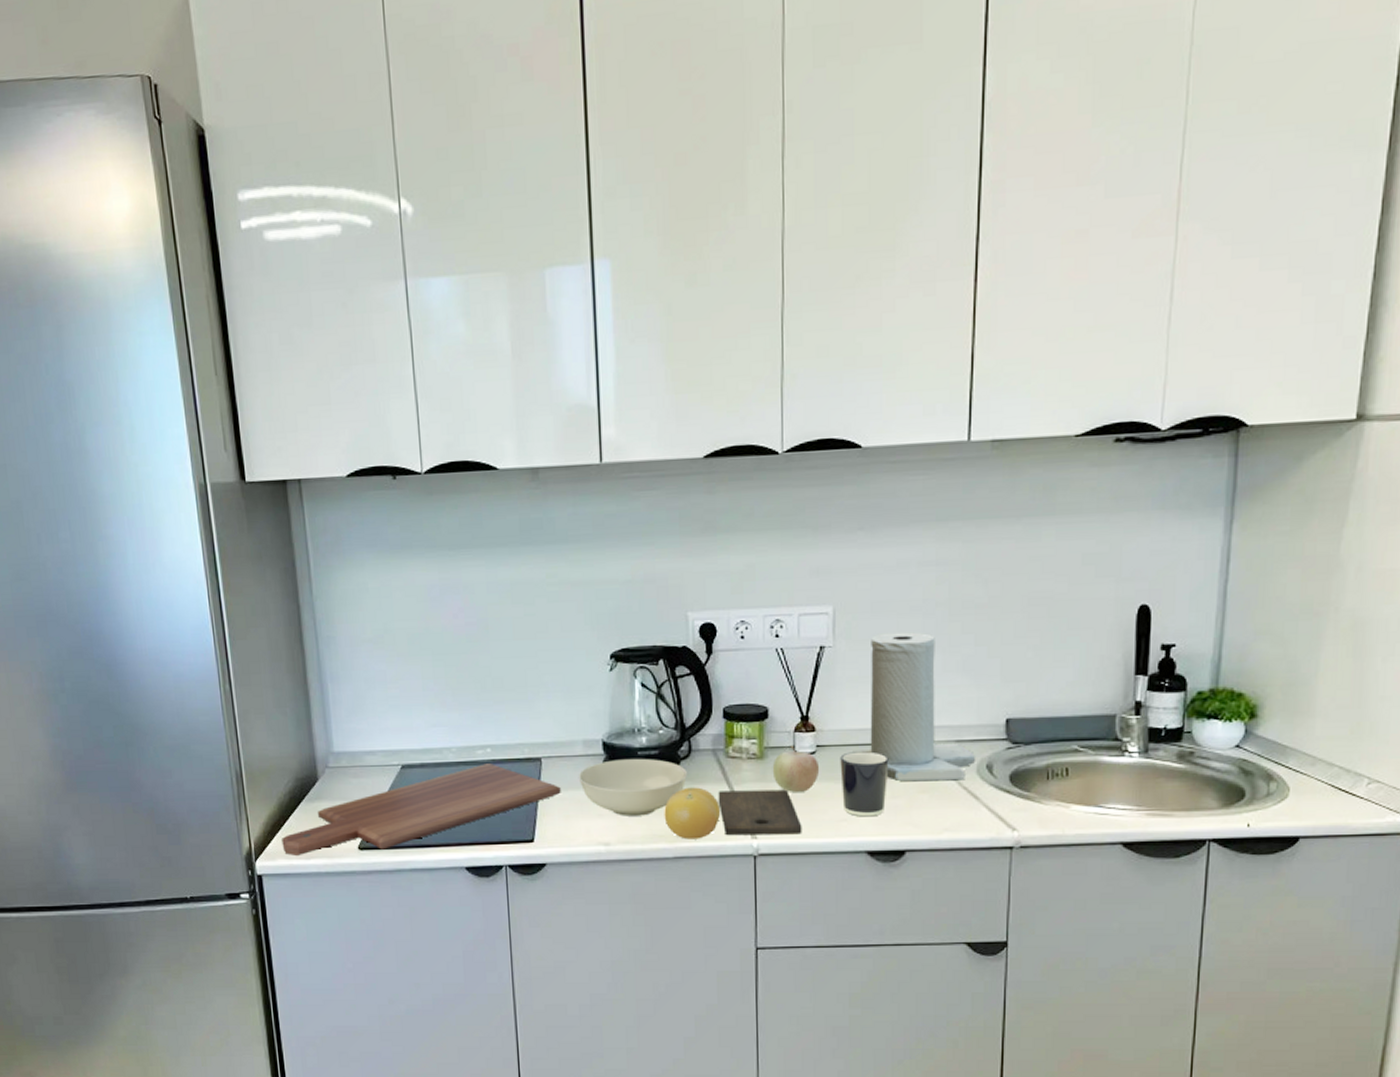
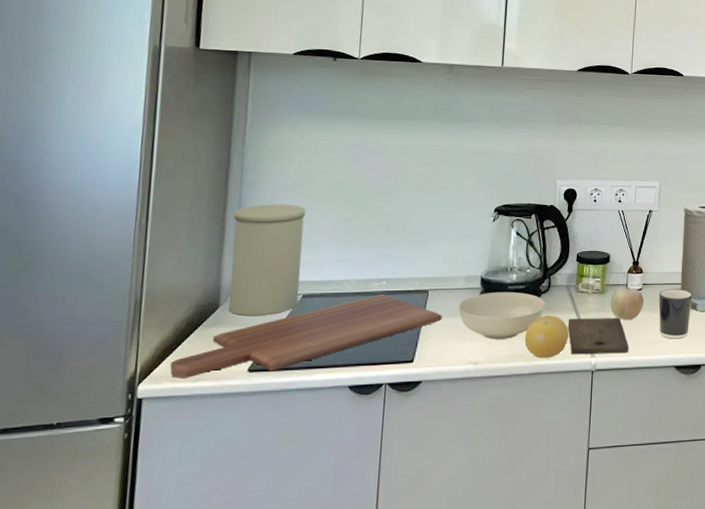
canister: none [315,661,398,790] -> present [229,204,306,317]

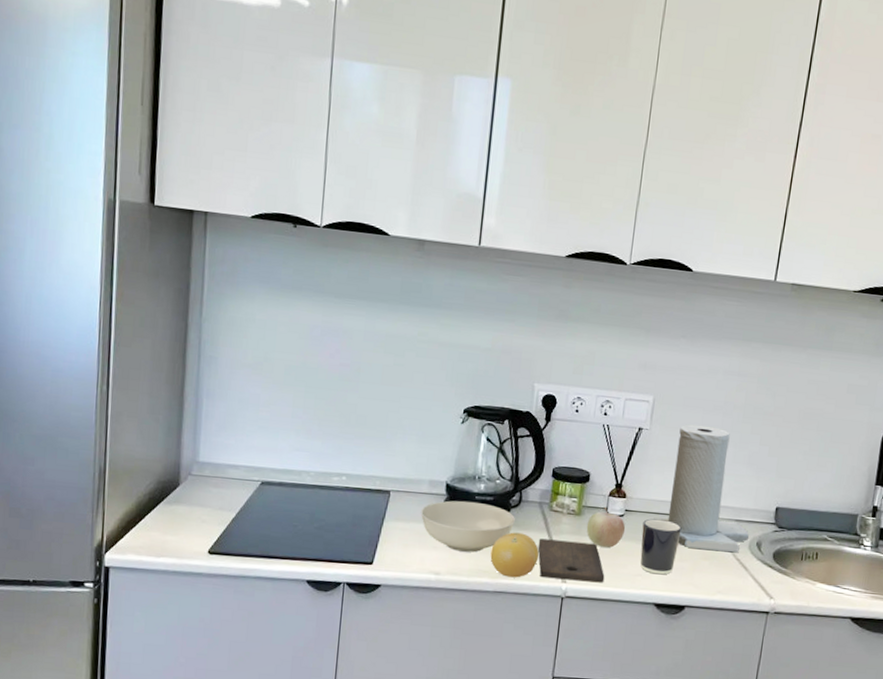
cutting board: present [170,294,442,380] -> none [134,490,404,556]
canister: present [229,204,306,317] -> none [189,382,265,499]

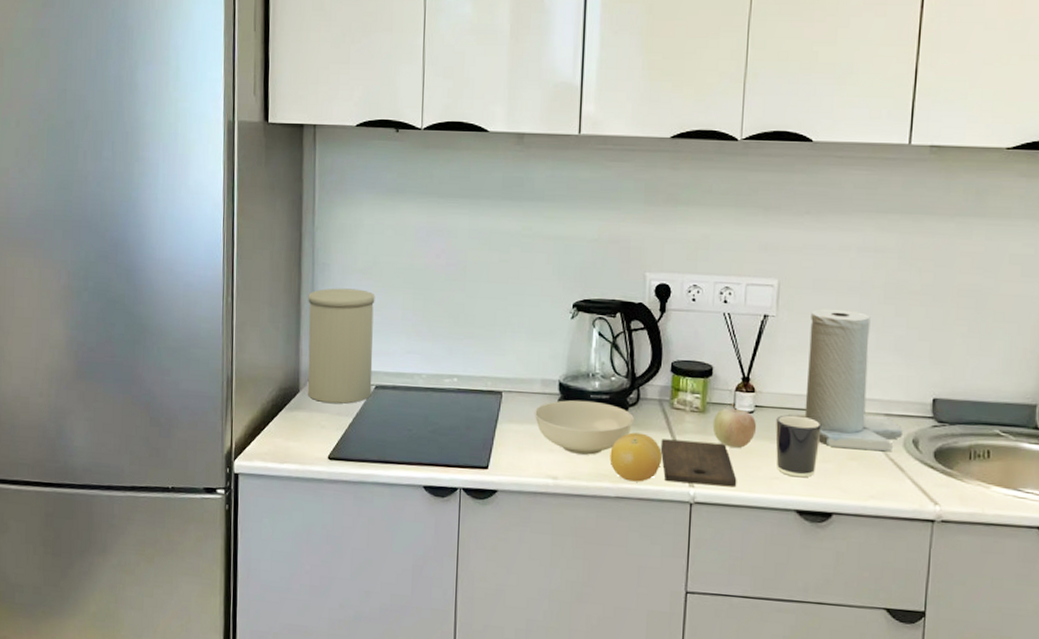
canister: none [189,382,265,499] -> present [307,288,375,404]

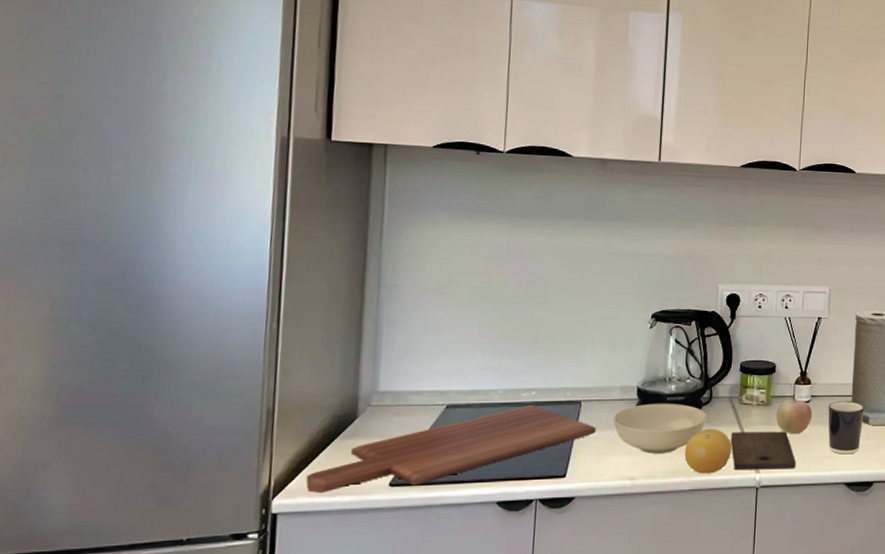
cutting board: none [260,392,517,462] -> present [306,405,596,494]
canister: present [307,288,375,404] -> none [368,308,449,428]

